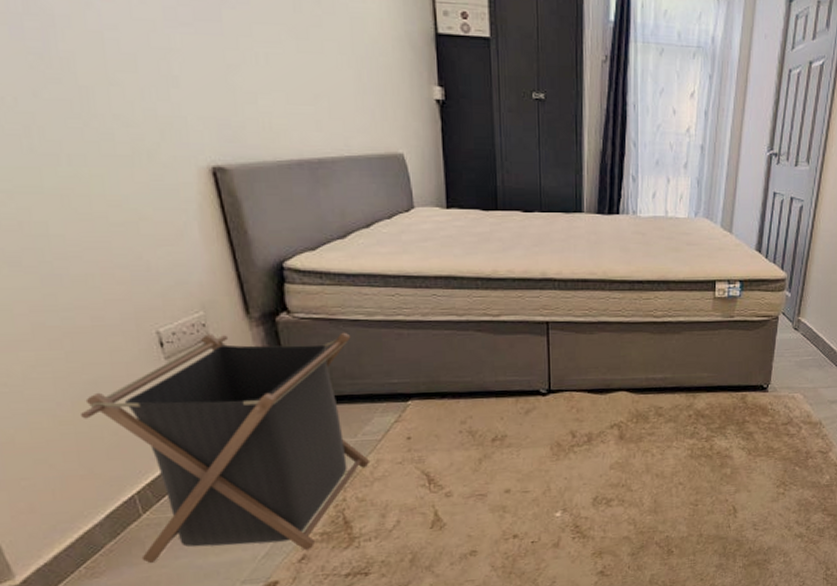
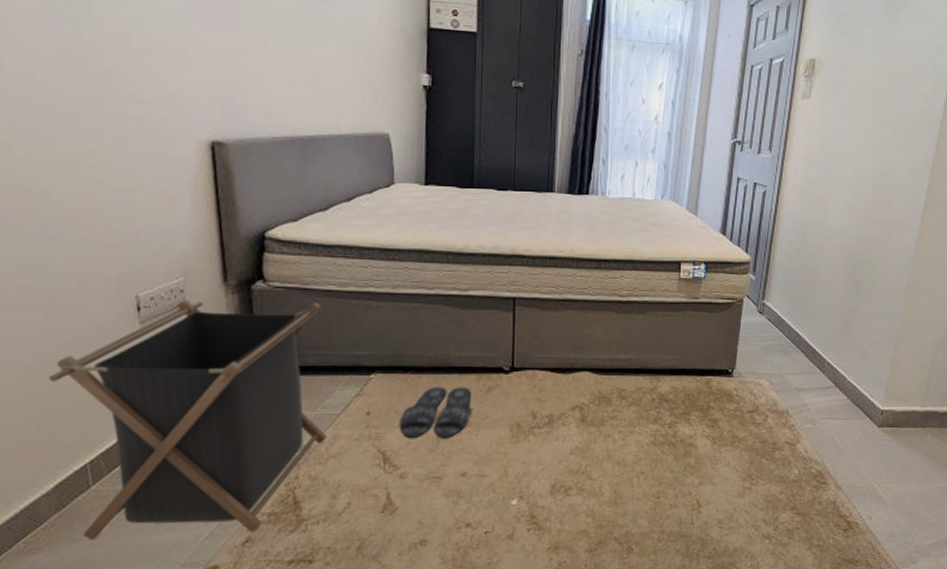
slippers: none [440,410,513,460] -> present [399,386,473,438]

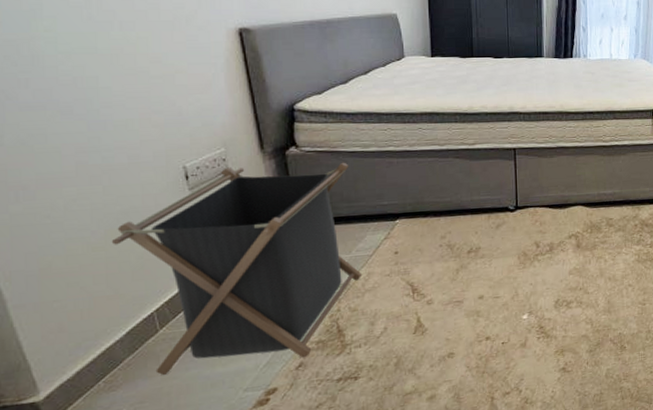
slippers: present [399,386,473,438] -> none [423,225,486,271]

